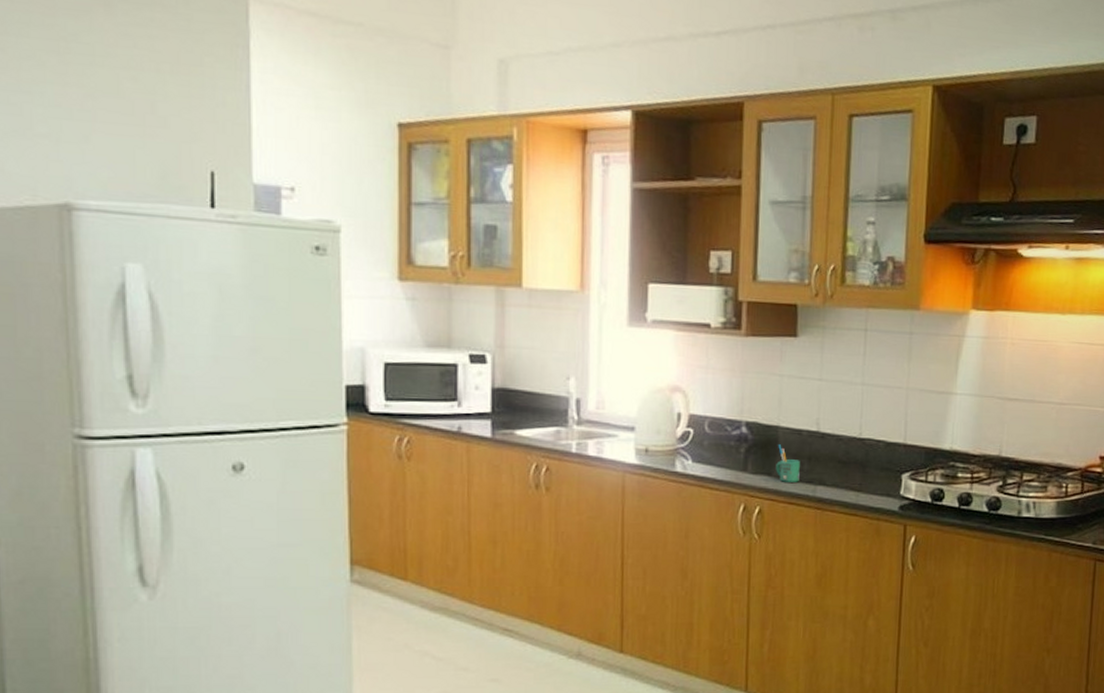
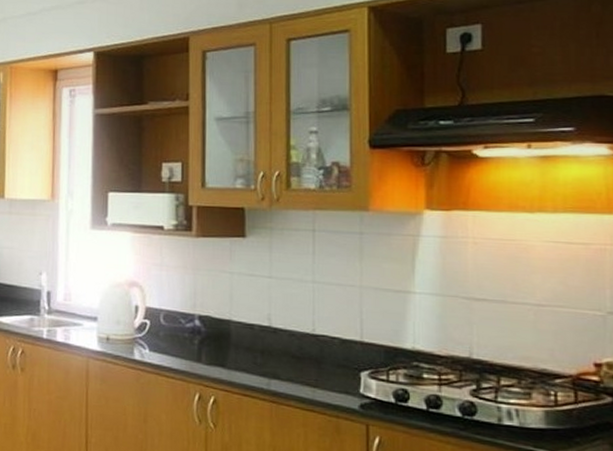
mug: present [776,444,800,482] -> none [229,338,253,375]

